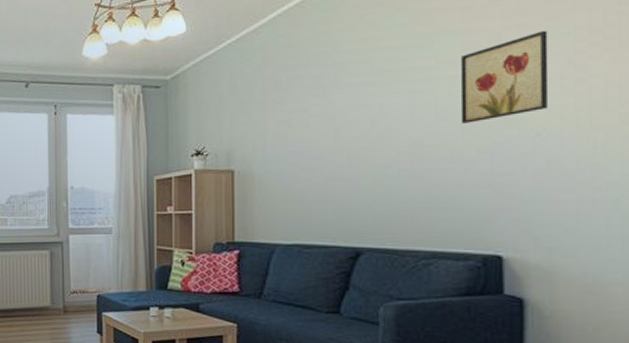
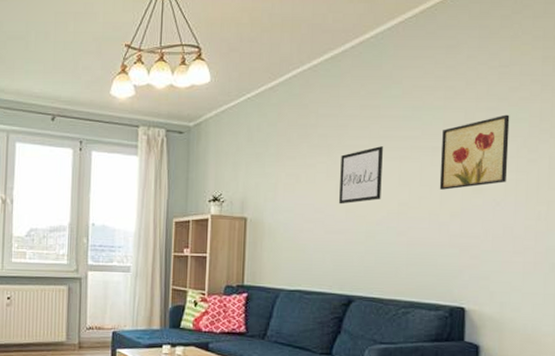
wall art: none [338,81,389,149] -> present [339,146,383,205]

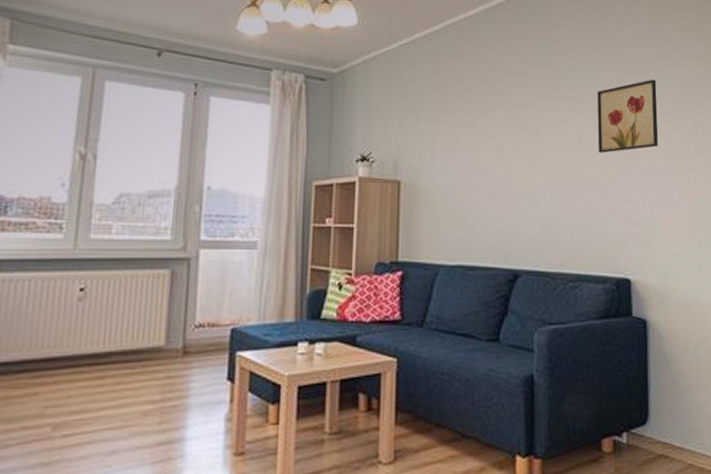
wall art: present [339,146,383,205] -> none [500,105,542,167]

